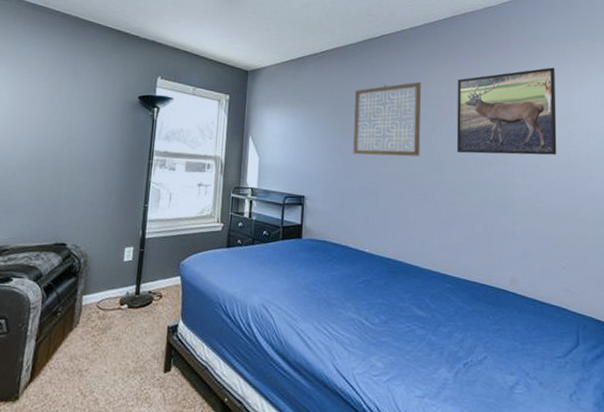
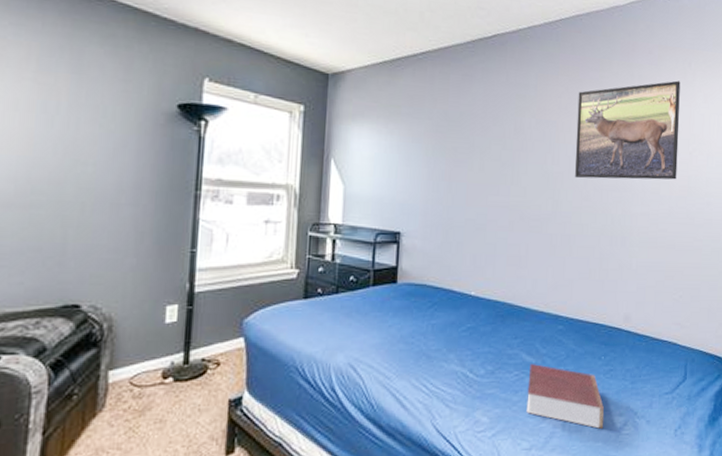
wall art: present [353,81,421,157] -> none [458,93,538,183]
book: none [418,317,495,385] -> present [526,364,604,429]

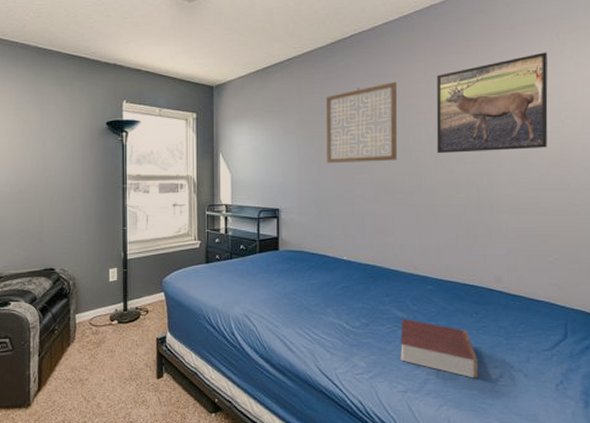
wall art: none [458,93,538,183] -> present [325,81,398,164]

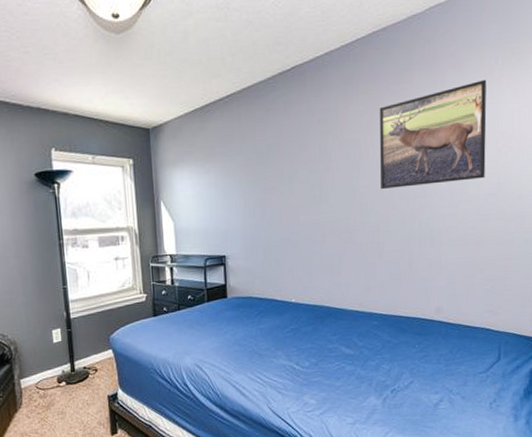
wall art: present [325,81,398,164] -> none [268,115,342,206]
book: present [400,319,479,378] -> none [348,355,421,405]

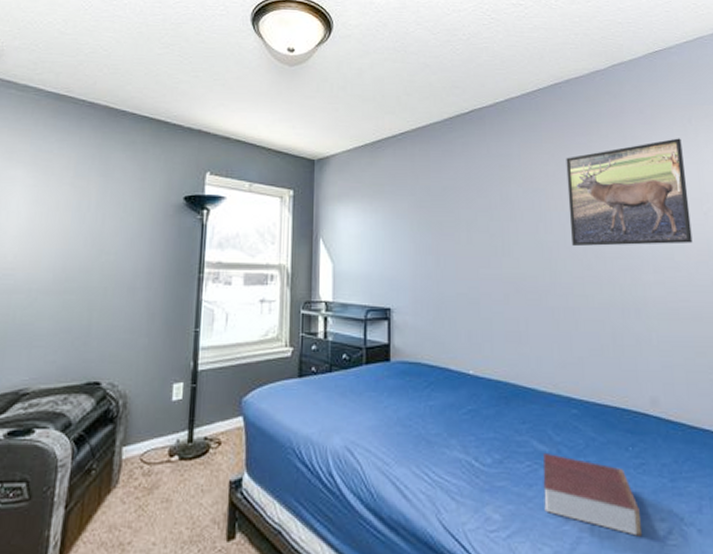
book: none [348,355,421,405] -> present [543,454,643,536]

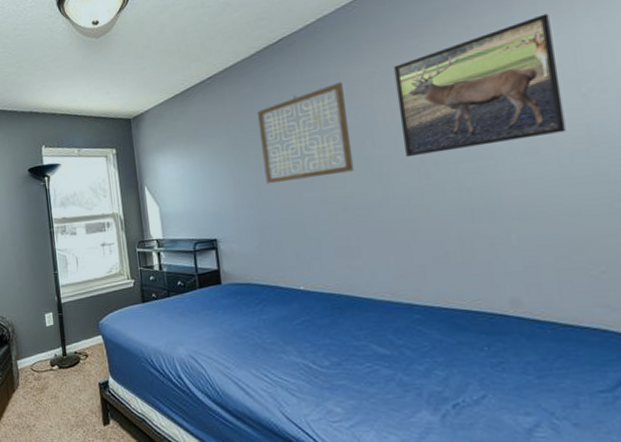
wall art: none [443,162,528,255] -> present [256,81,355,184]
book: present [543,454,643,536] -> none [384,356,503,428]

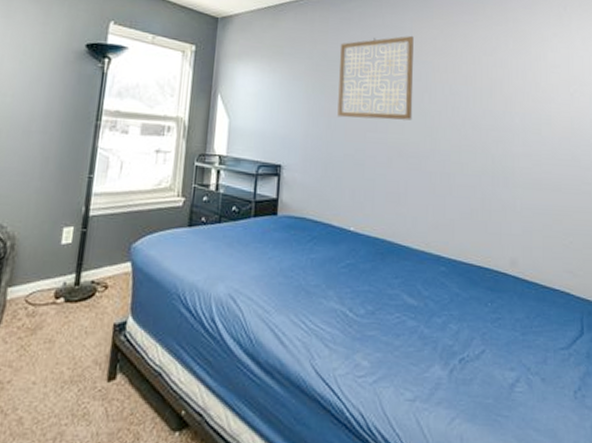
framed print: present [393,13,566,158] -> none [452,23,559,121]

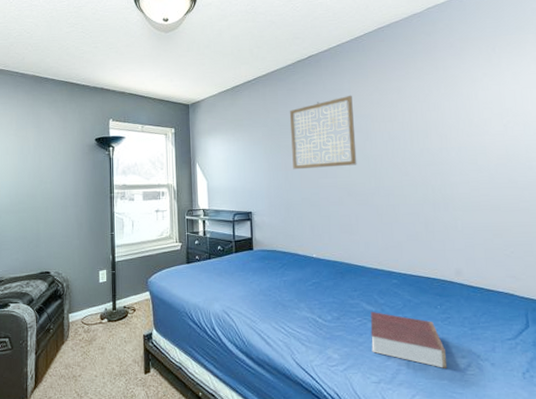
book: none [409,307,494,383] -> present [370,312,448,368]

